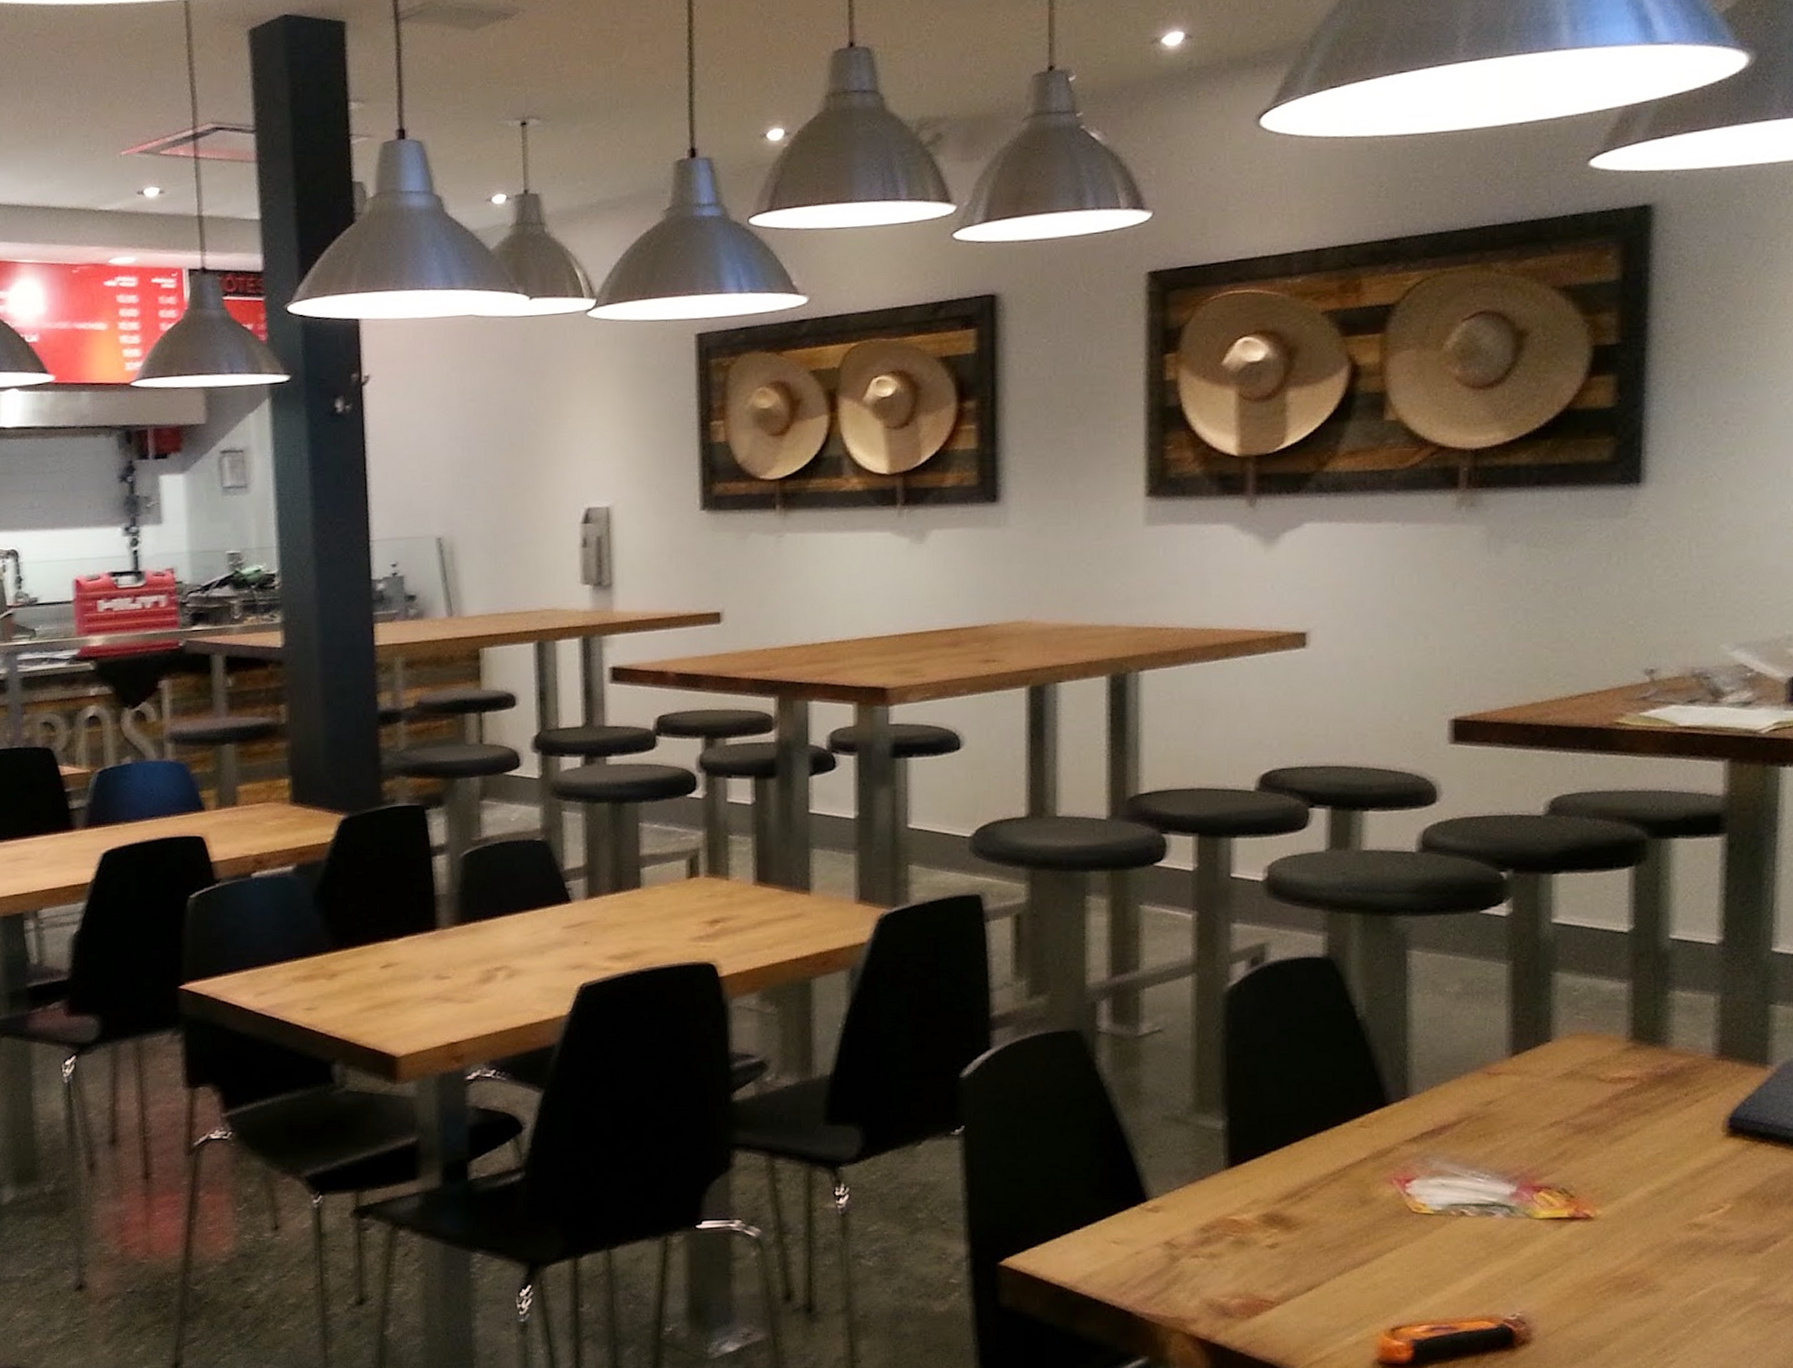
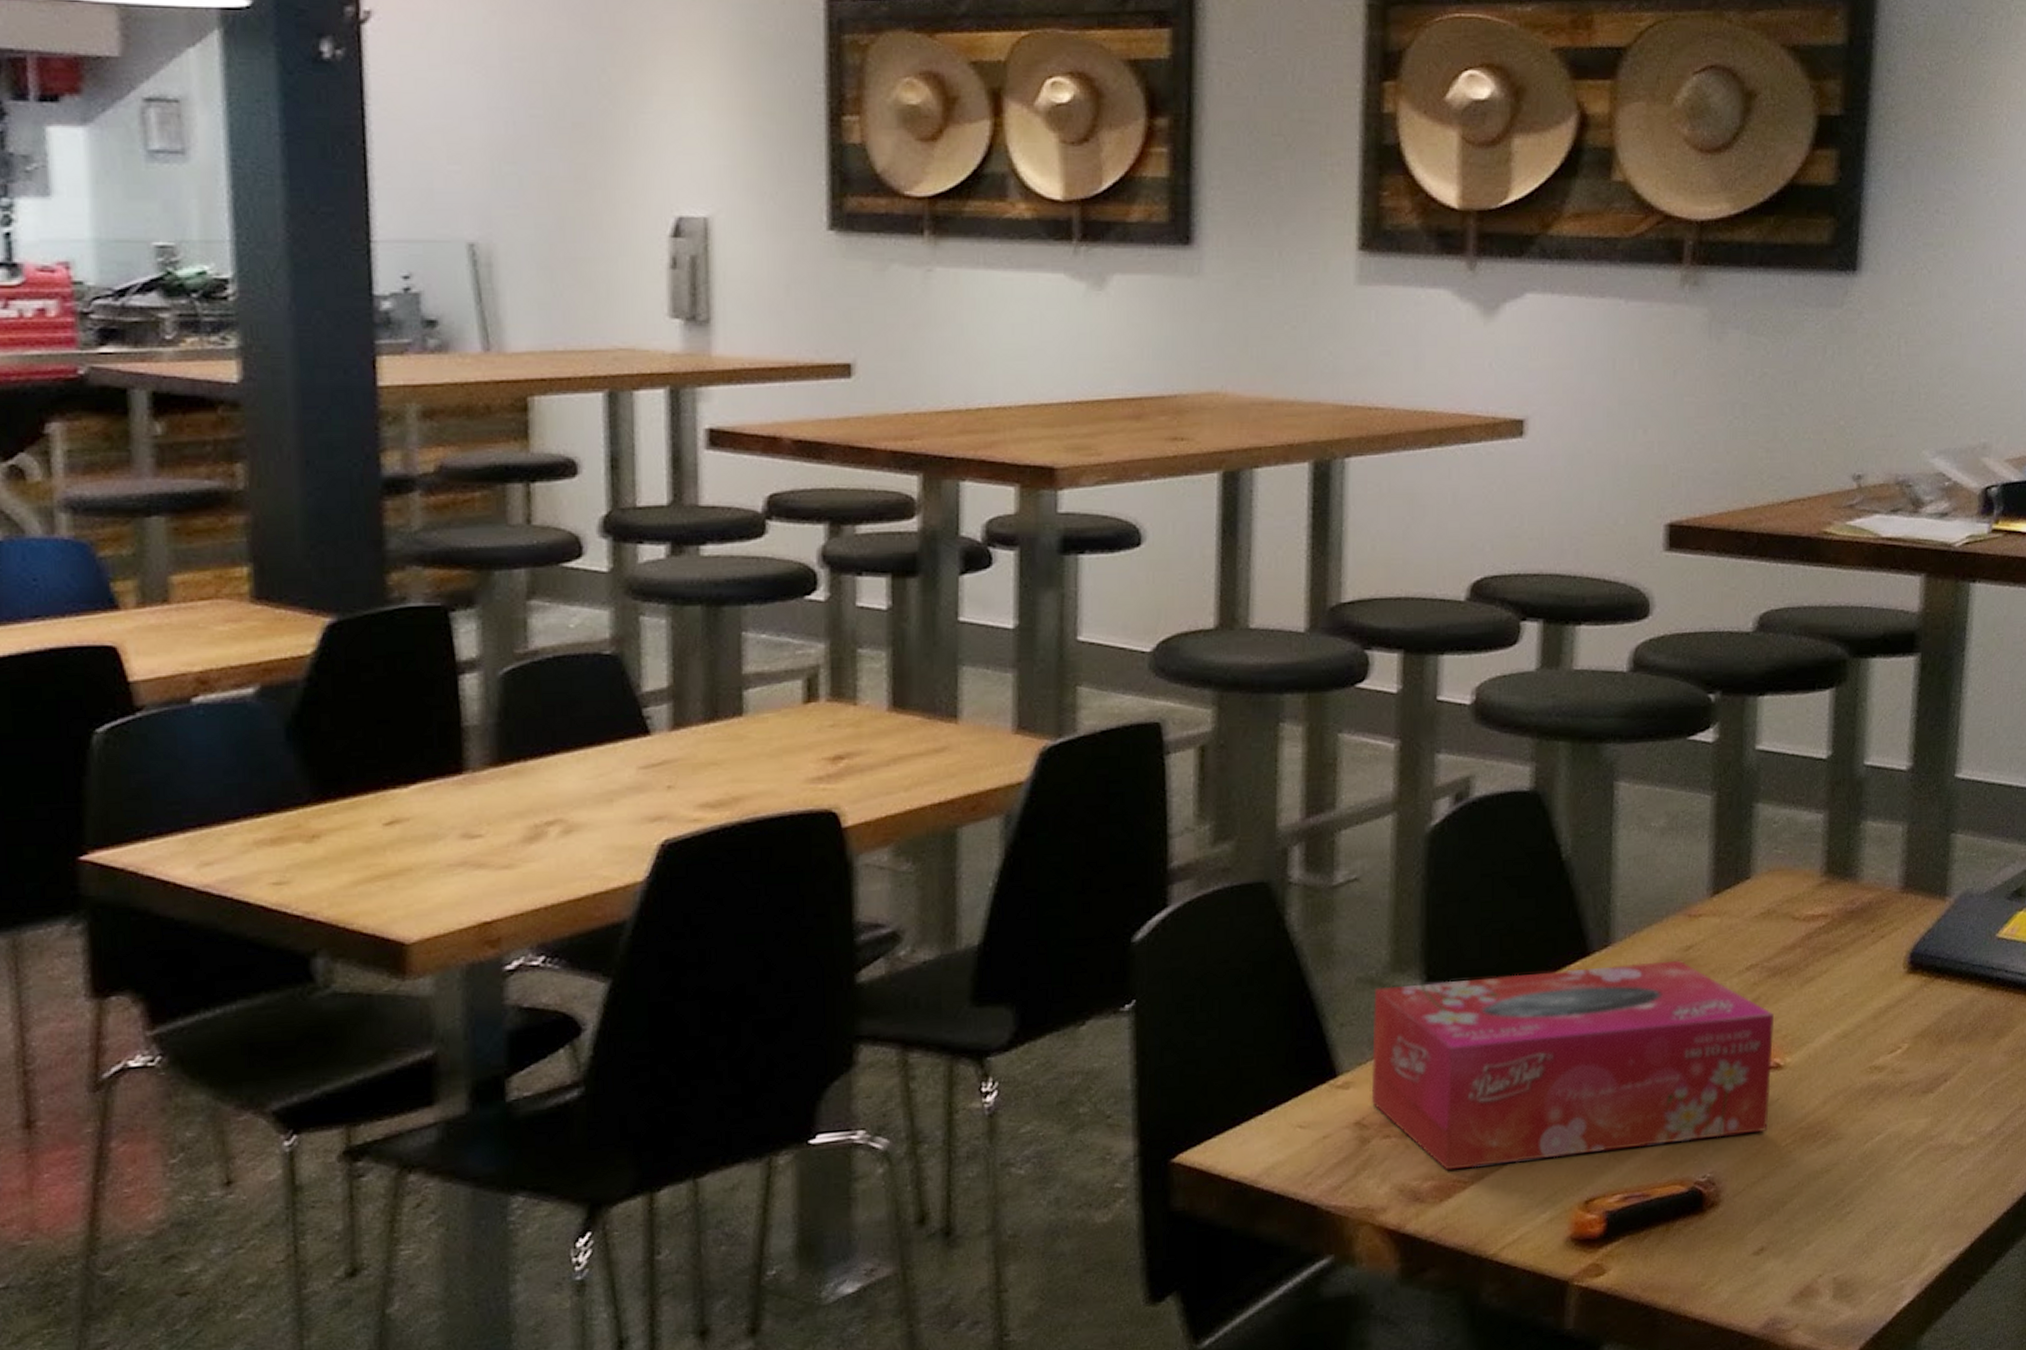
tissue box: none [1178,1114,1582,1291] -> present [1371,960,1774,1171]

